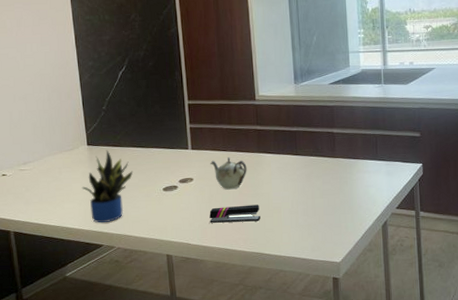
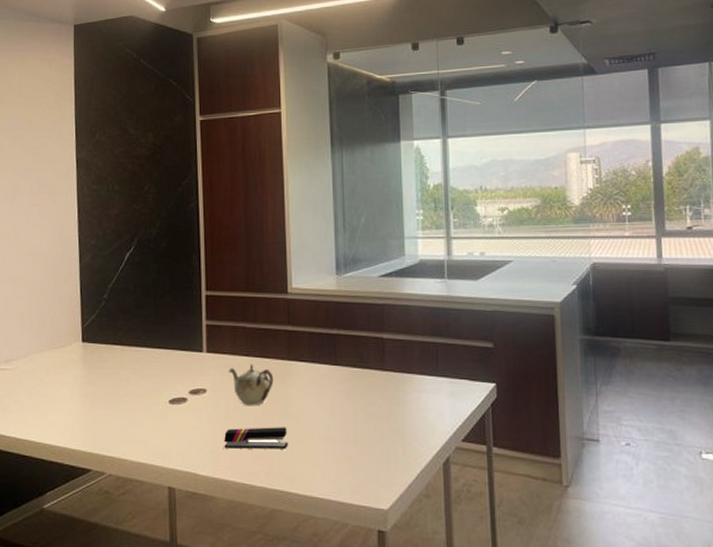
potted plant: present [81,150,133,223] -> none [71,348,135,442]

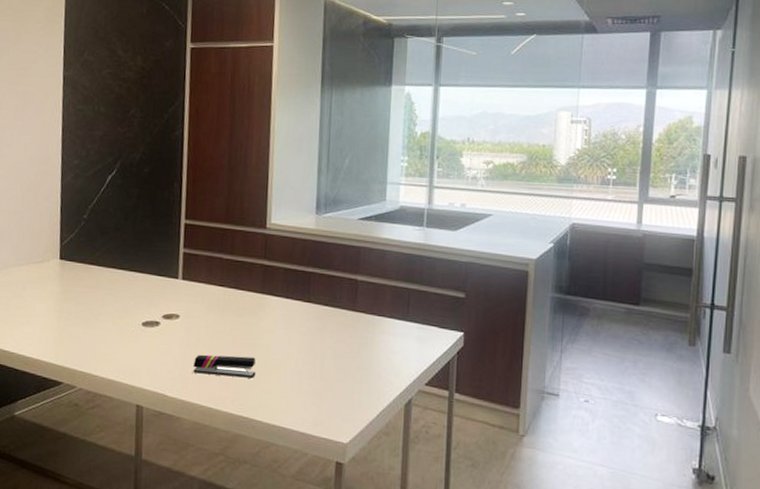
teapot: present [228,364,274,406] -> none [202,294,246,335]

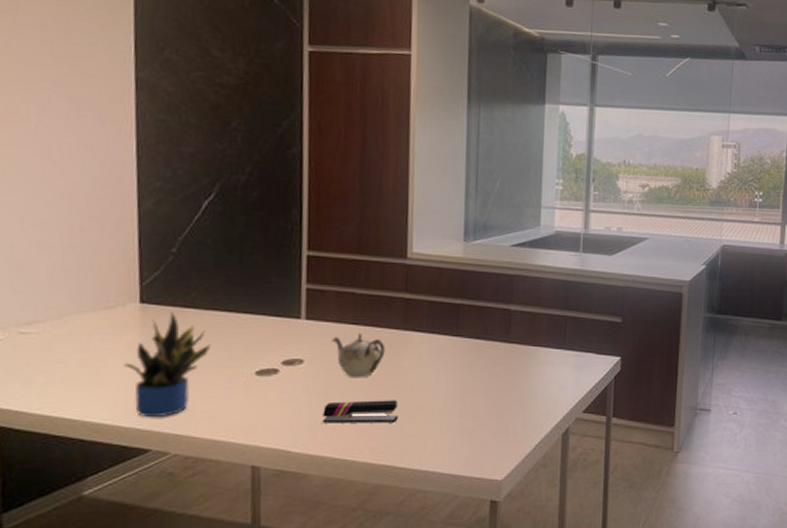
potted plant: none [46,267,110,356] -> present [123,311,212,418]
teapot: none [202,294,246,335] -> present [332,333,385,378]

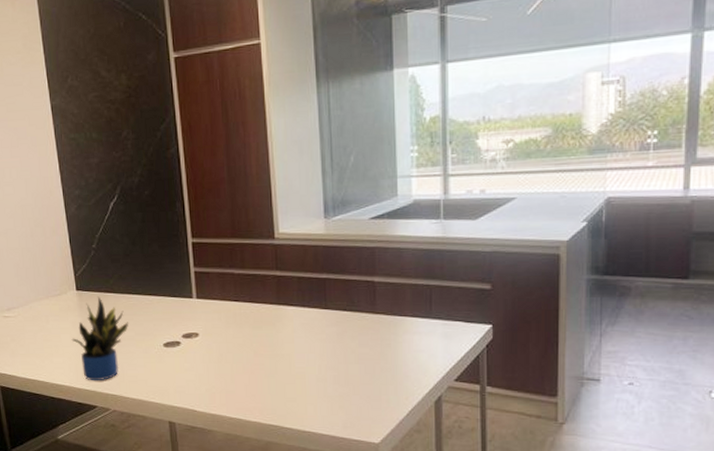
stapler: present [322,400,398,423] -> none [218,368,280,388]
teapot: present [332,333,385,378] -> none [219,309,264,349]

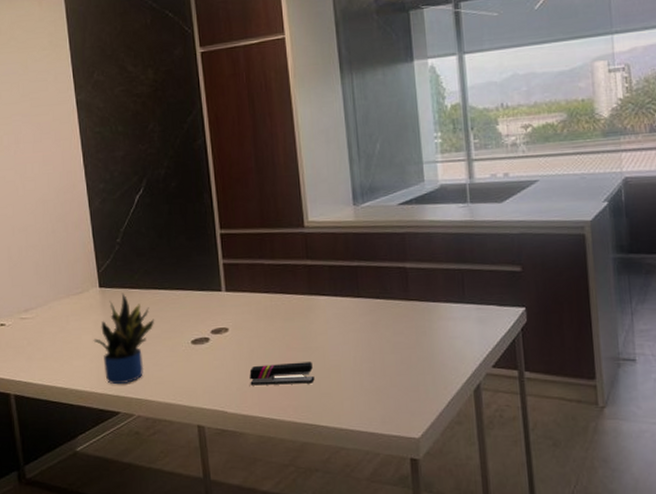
stapler: none [218,368,280,388] -> present [249,362,315,386]

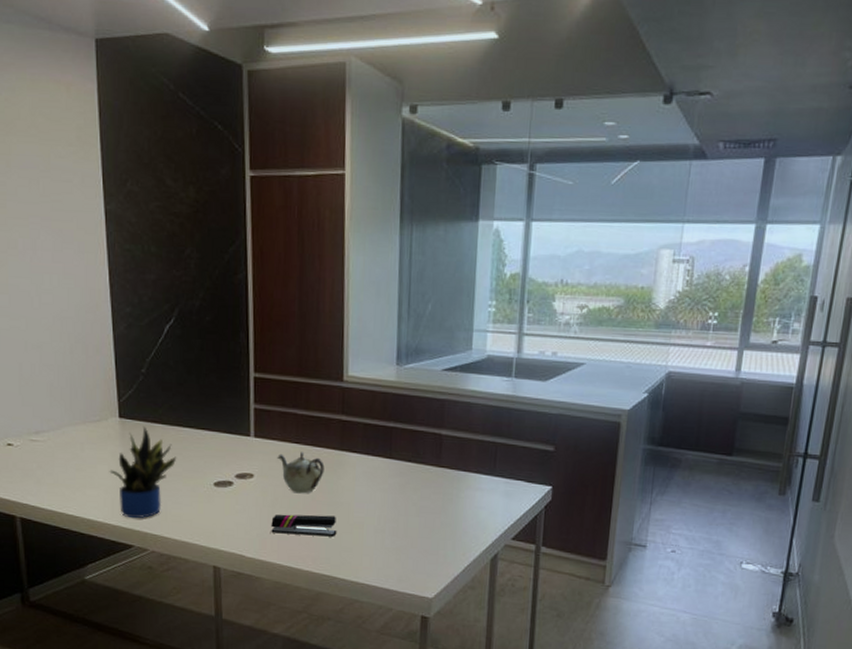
teapot: none [249,301,296,343] -> present [277,452,325,494]

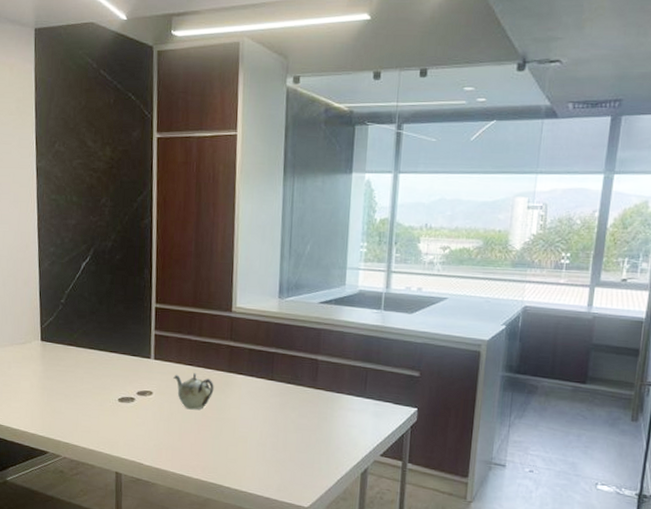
potted plant: present [109,426,177,519] -> none [31,348,88,429]
stapler: present [271,514,337,537] -> none [166,427,224,449]

